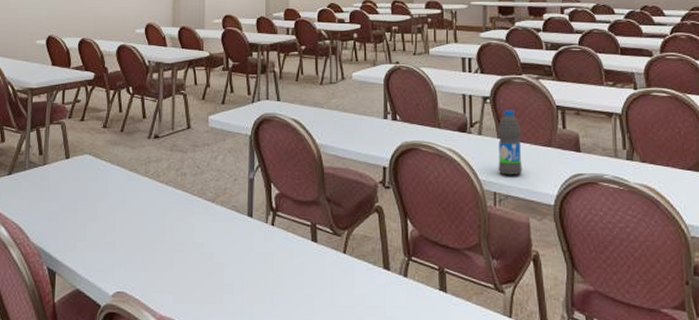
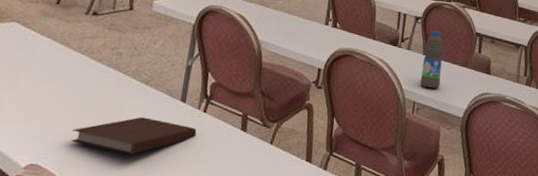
notebook: none [150,236,267,276] -> present [71,117,197,155]

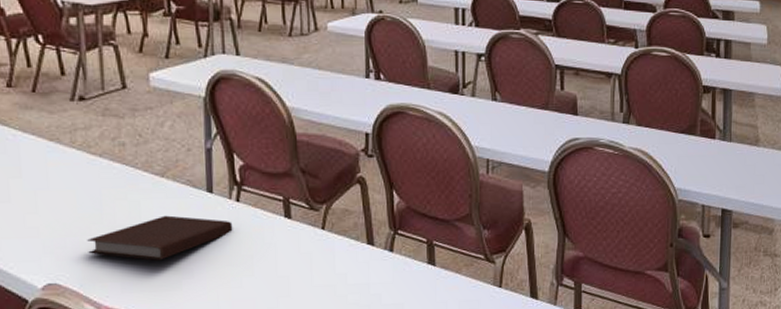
water bottle: present [419,30,444,88] -> none [492,69,517,140]

